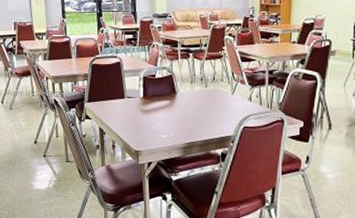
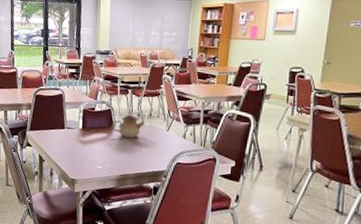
teapot: none [174,76,208,105] -> present [111,111,145,139]

